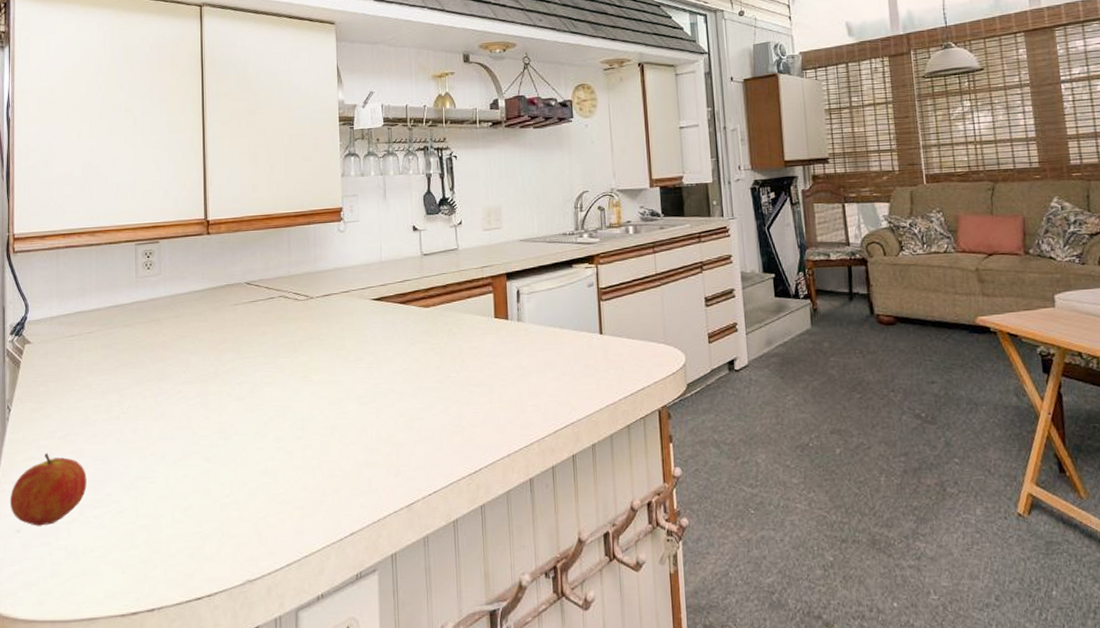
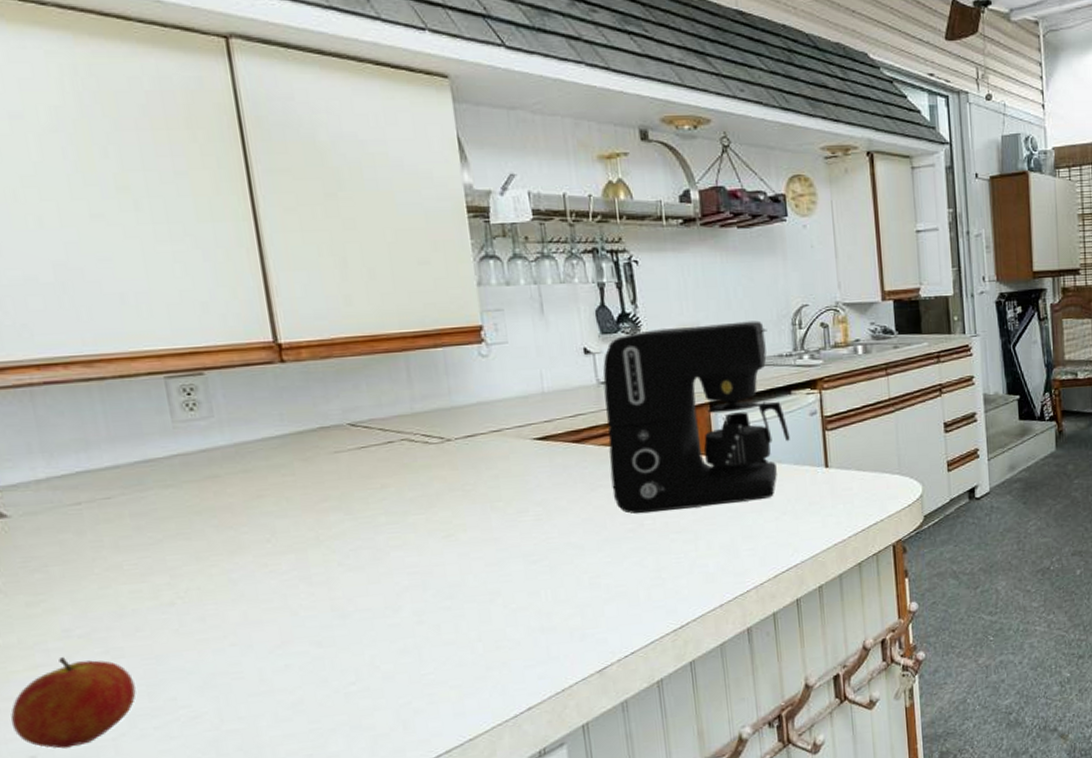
coffee maker: none [426,204,571,368] -> present [603,320,790,514]

